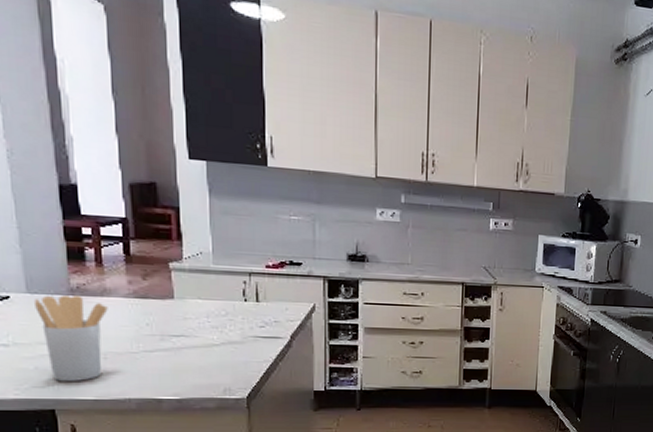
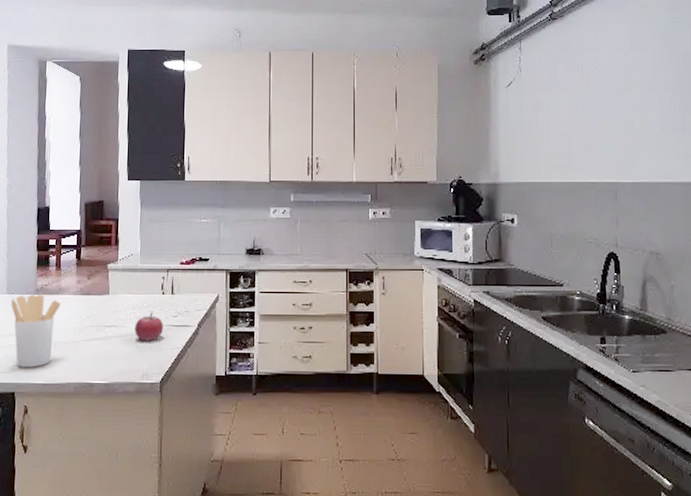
fruit: none [211,321,249,353] -> present [135,312,164,341]

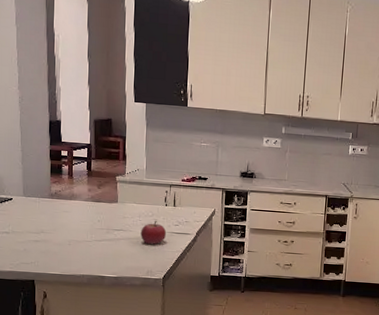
utensil holder: present [11,295,61,368] -> none [28,198,74,261]

